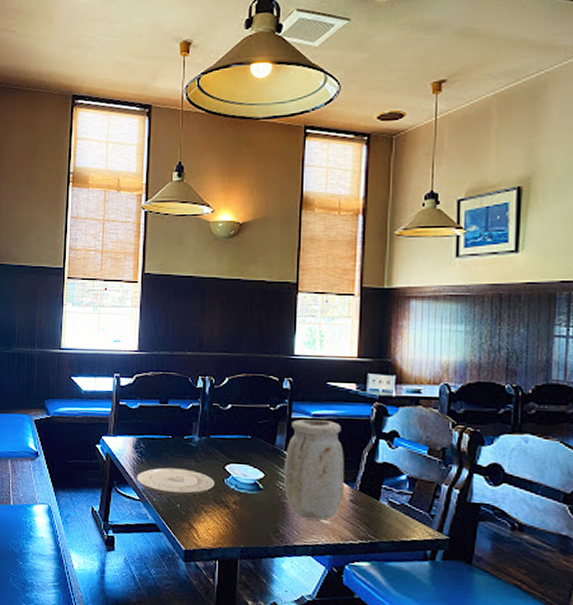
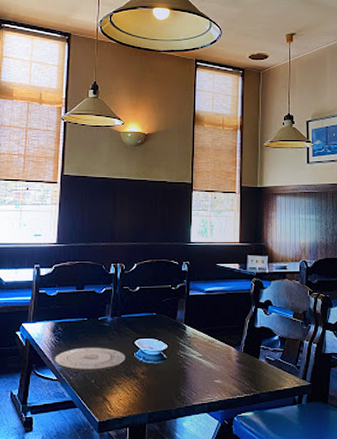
vase: present [284,419,344,520] -> none [184,295,231,381]

